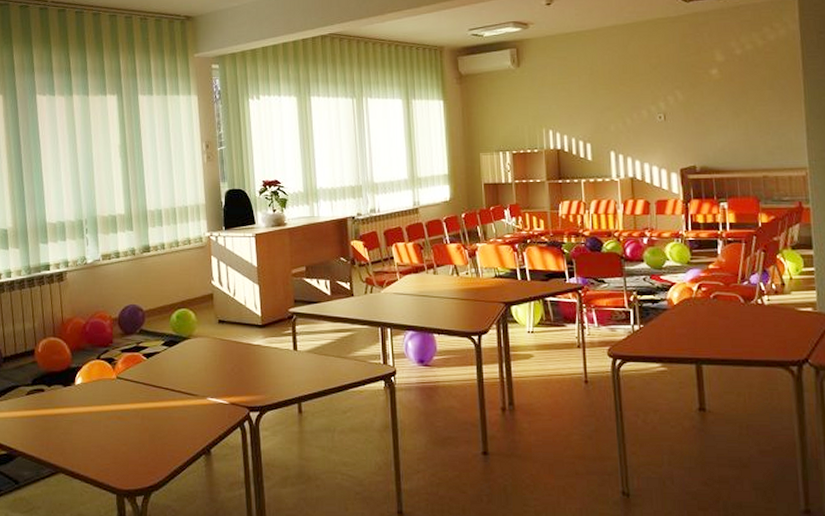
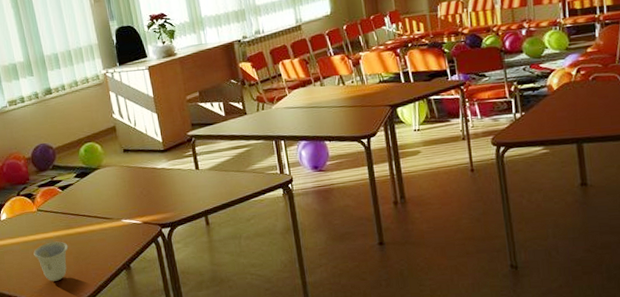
cup: none [106,415,145,460] -> present [33,241,69,281]

